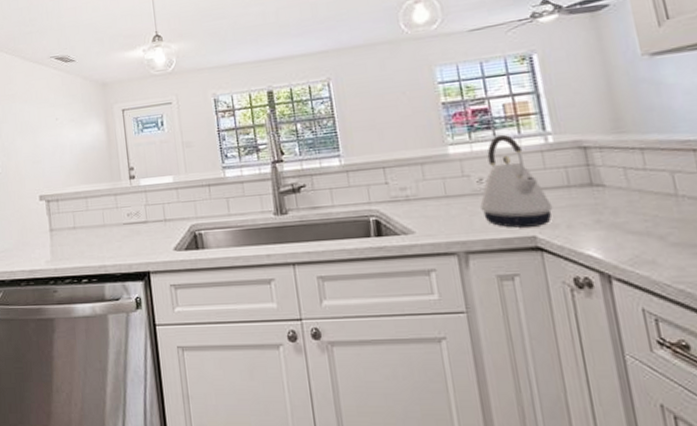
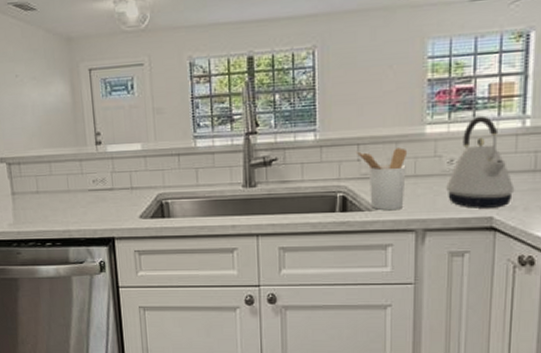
utensil holder: none [382,169,440,233] -> present [356,147,408,210]

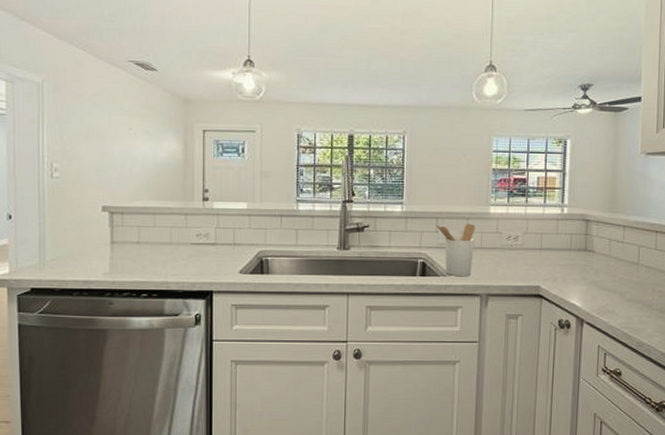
kettle: present [446,115,515,208] -> none [505,202,556,278]

